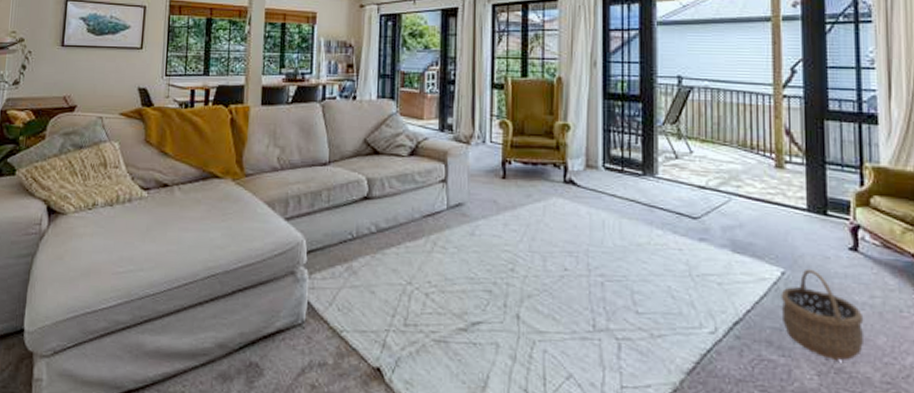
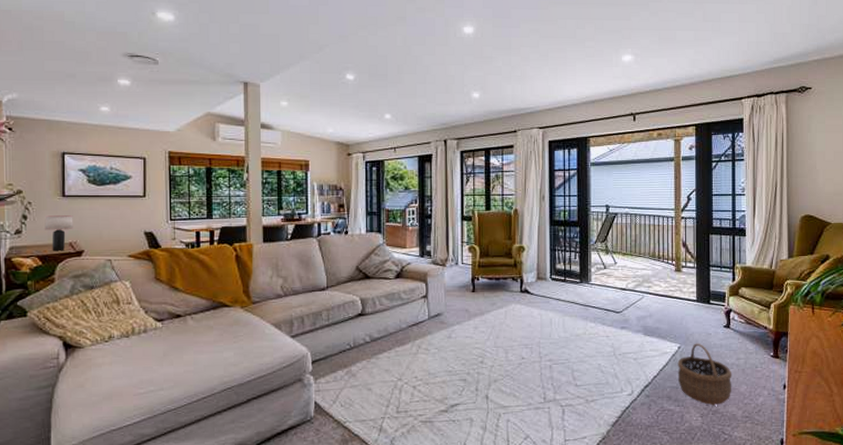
table lamp: none [40,65,70,106] -> present [43,214,74,252]

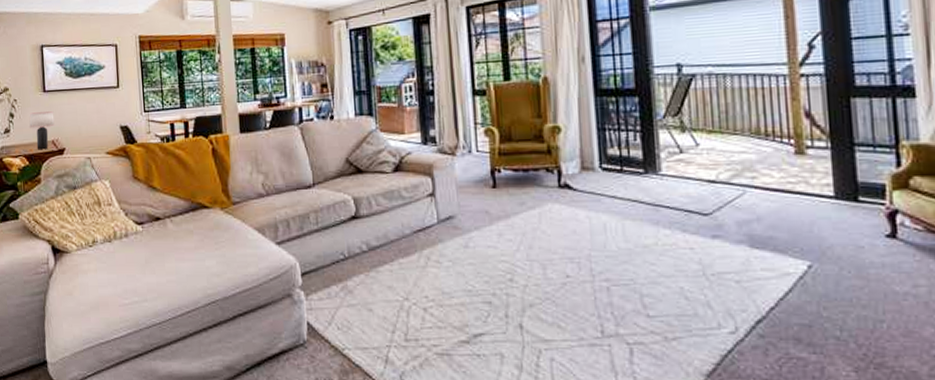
wicker basket: present [677,343,732,406] -> none [808,260,909,356]

